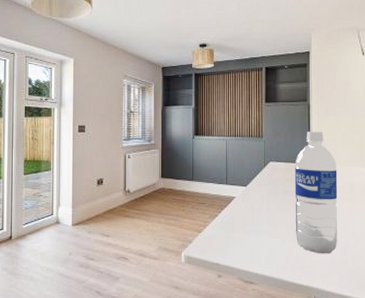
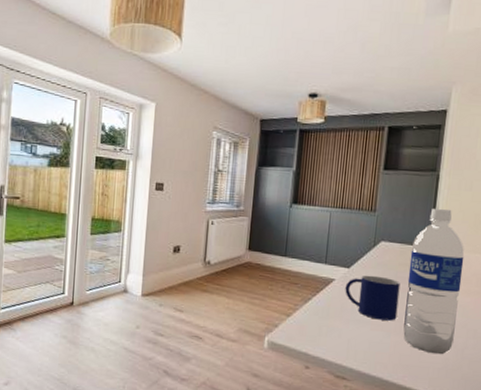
mug: none [245,191,289,229] -> present [345,275,401,321]

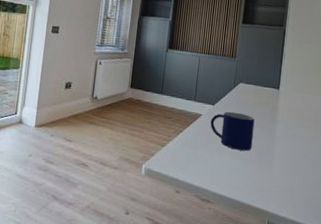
water bottle: present [403,208,465,355] -> none [257,57,305,180]

